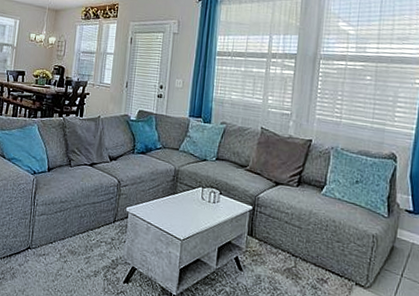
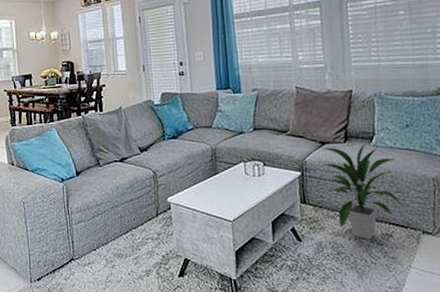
indoor plant: none [272,187,343,282] -> present [320,142,405,240]

